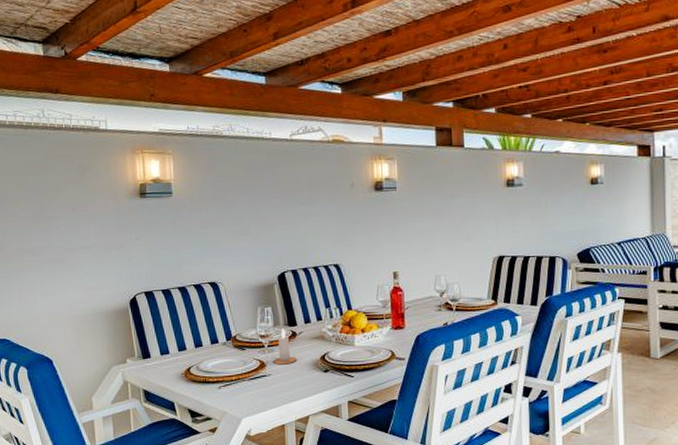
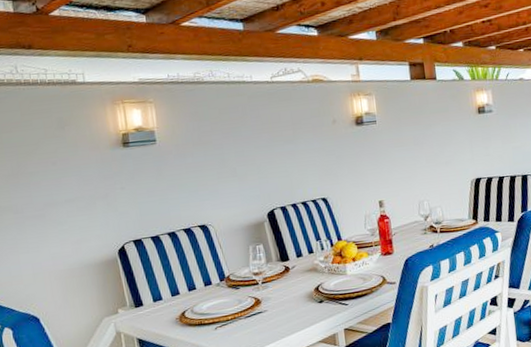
candle: present [273,328,297,365] -> none [268,264,292,300]

